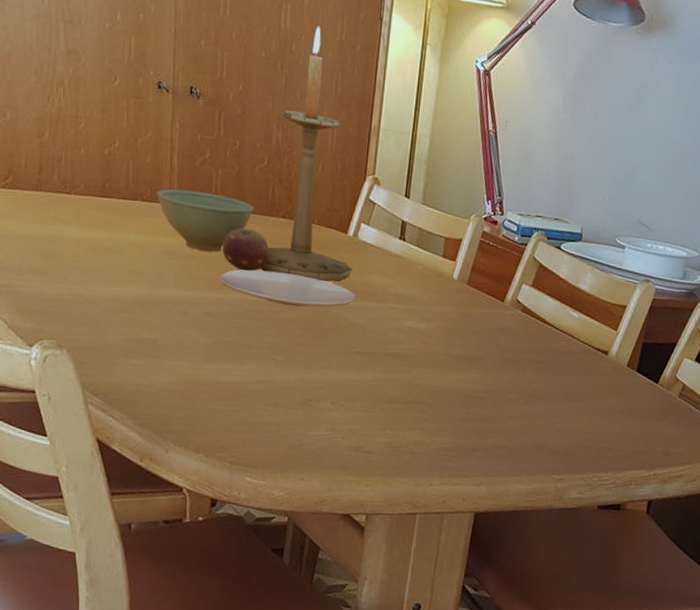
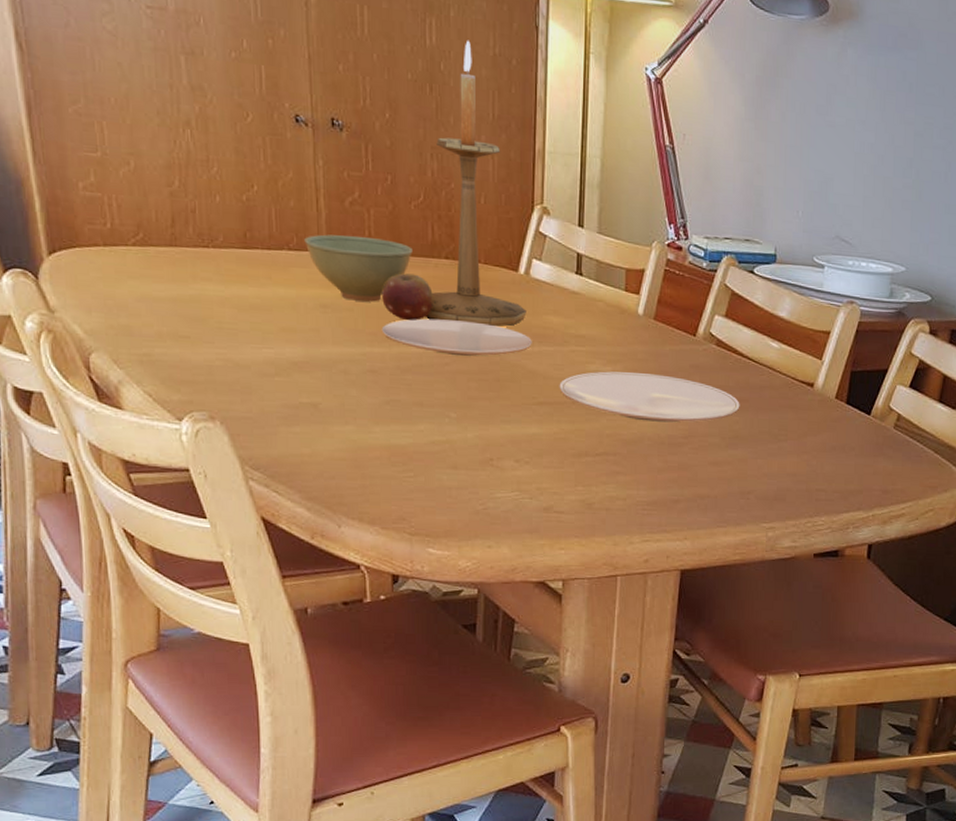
plate: none [376,328,540,379] -> present [559,371,740,423]

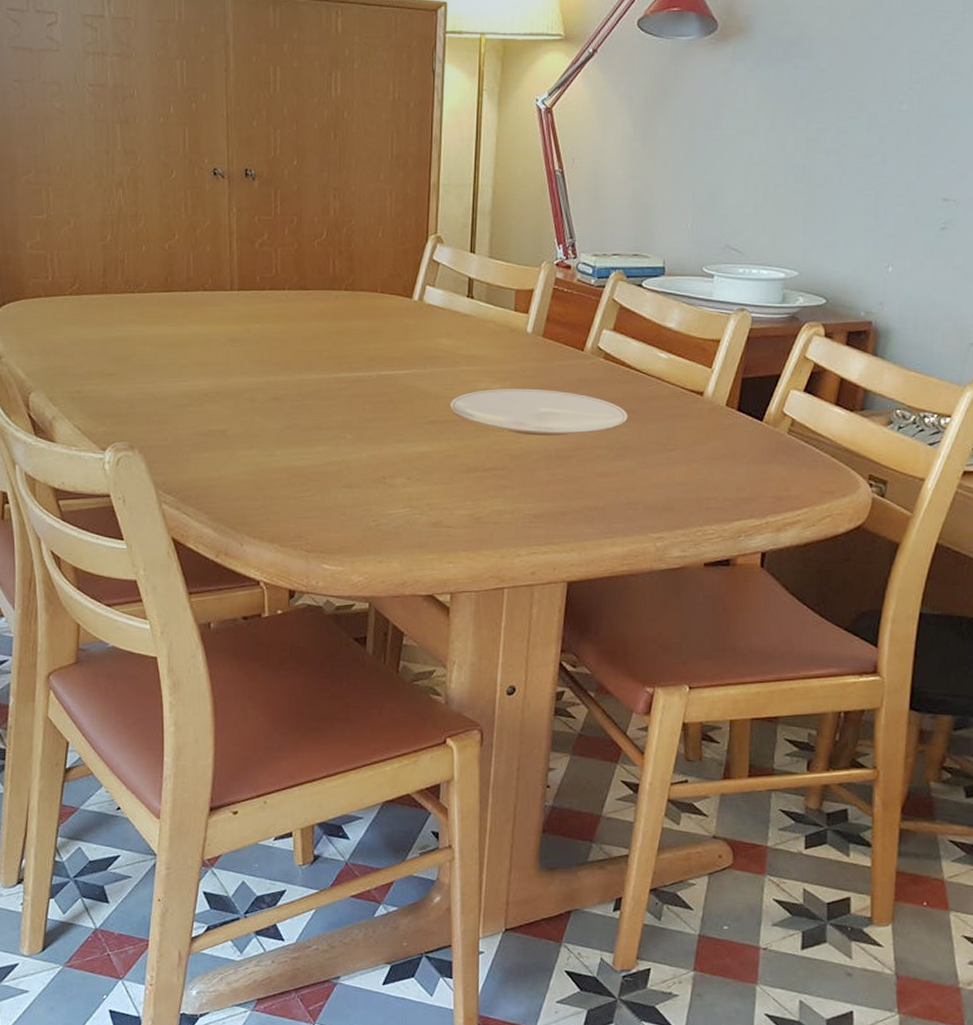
bowl: present [304,234,413,302] -> none [218,274,315,334]
plate: present [381,318,532,356] -> none [285,347,425,380]
fruit: present [382,273,434,320] -> none [286,306,334,349]
candlestick: present [425,40,527,326] -> none [325,88,420,351]

